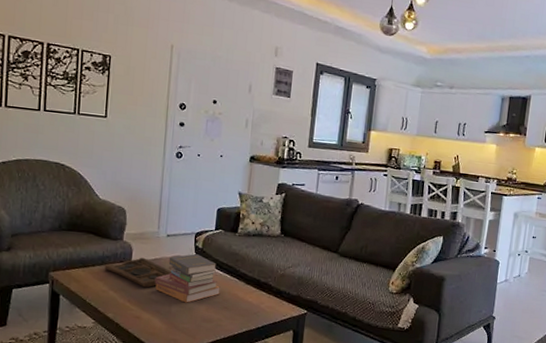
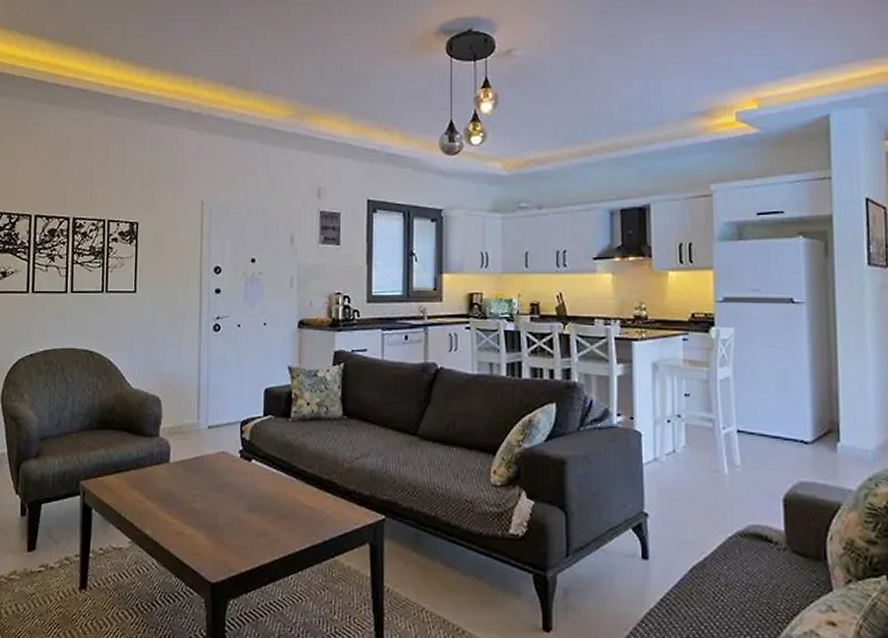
decorative tray: present [104,257,172,288] -> none [139,456,217,495]
books: present [154,254,220,303] -> none [197,448,275,512]

